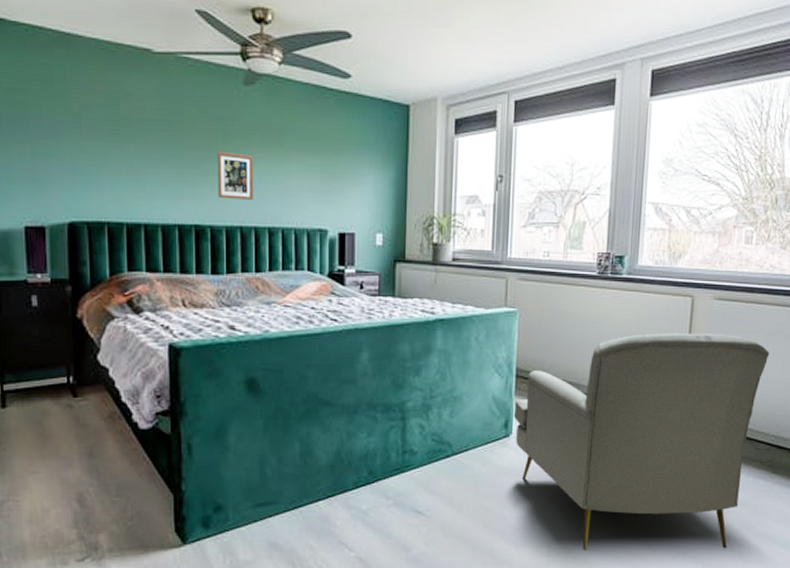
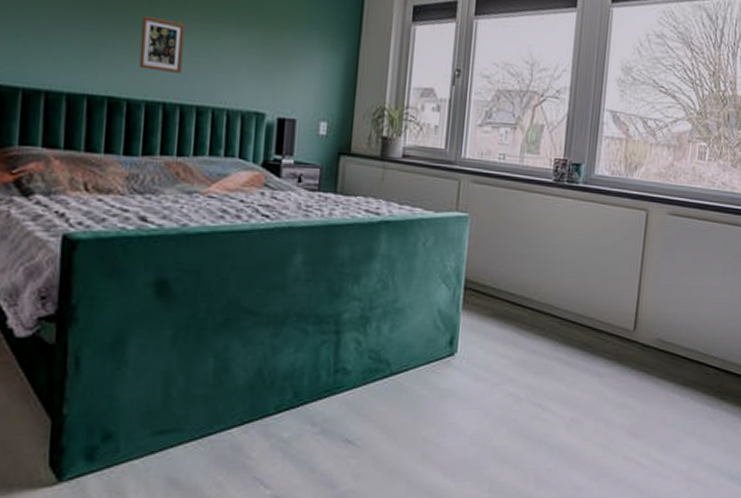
armchair: present [513,333,770,550] -> none [459,247,720,485]

